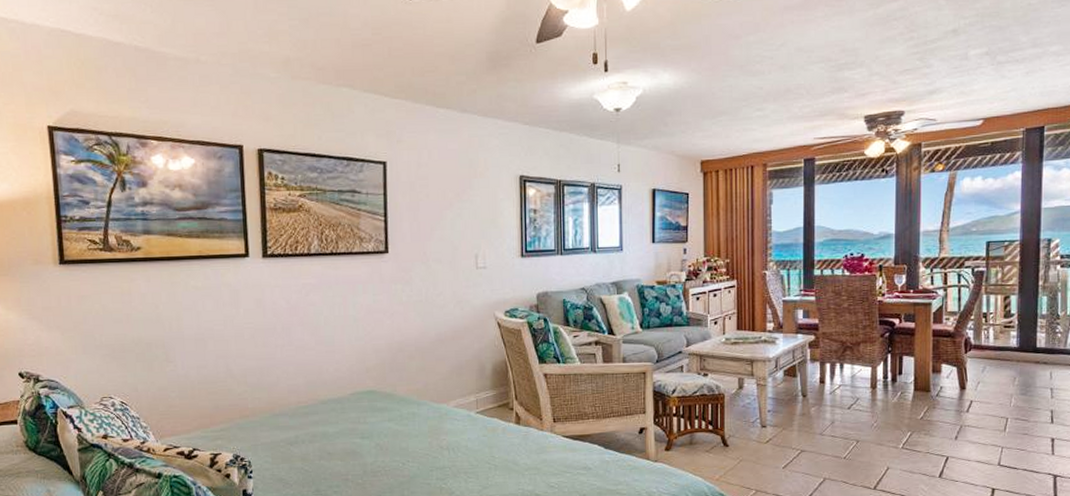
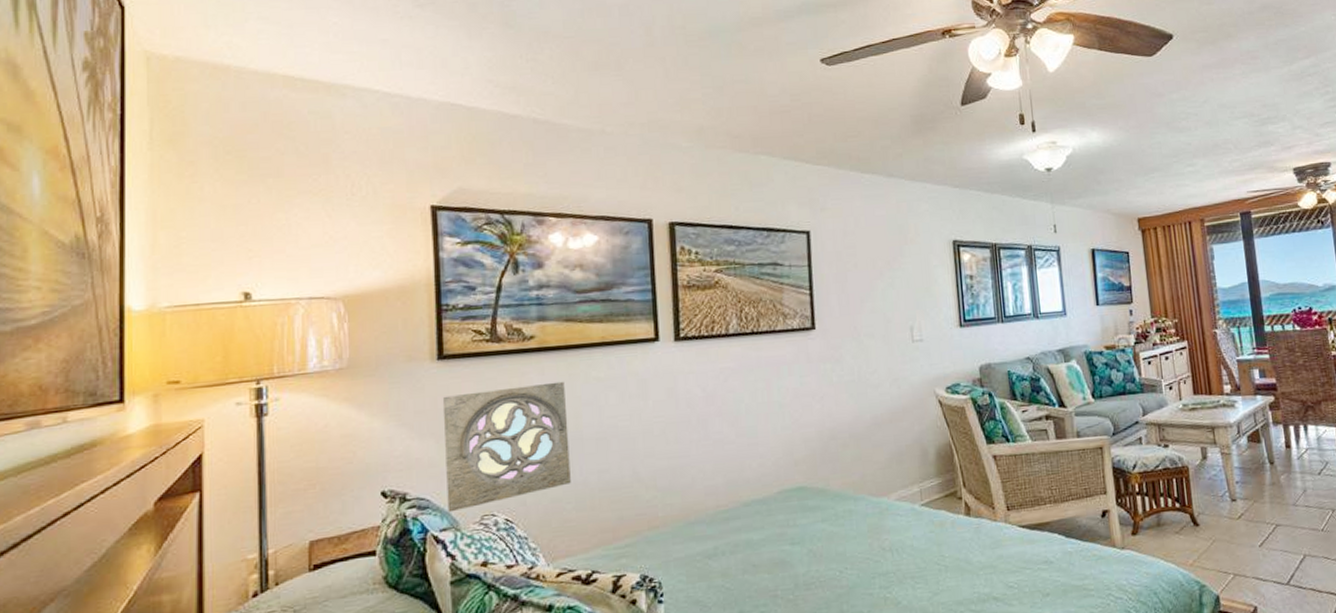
wall ornament: none [65,288,174,393] -> present [442,381,571,513]

